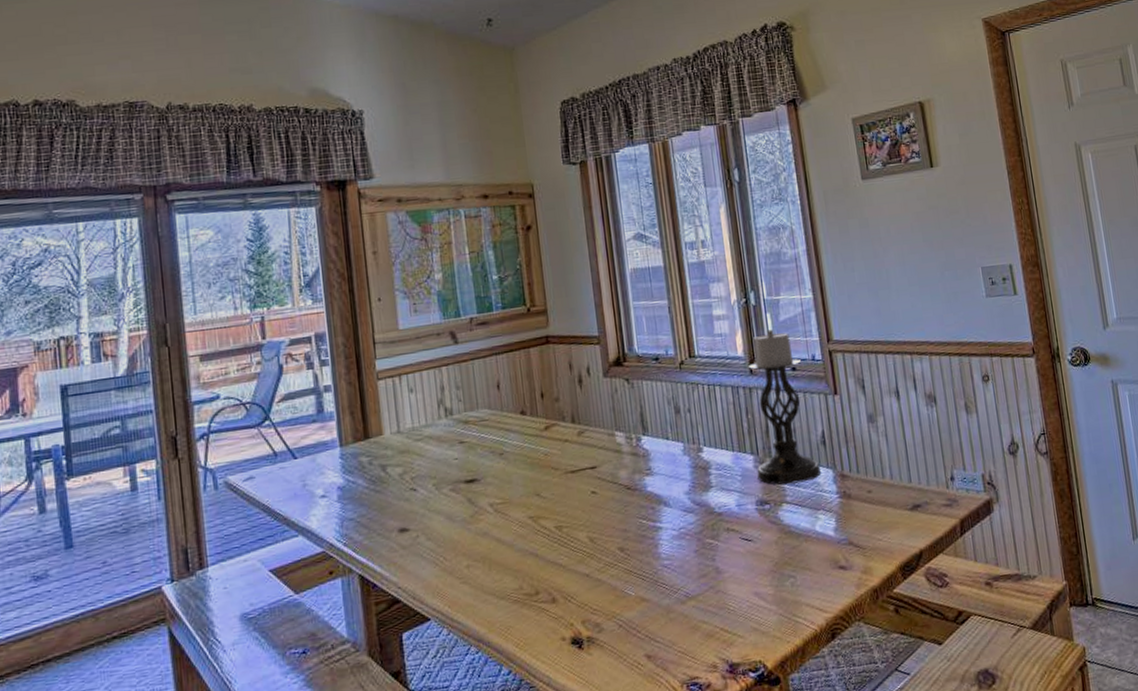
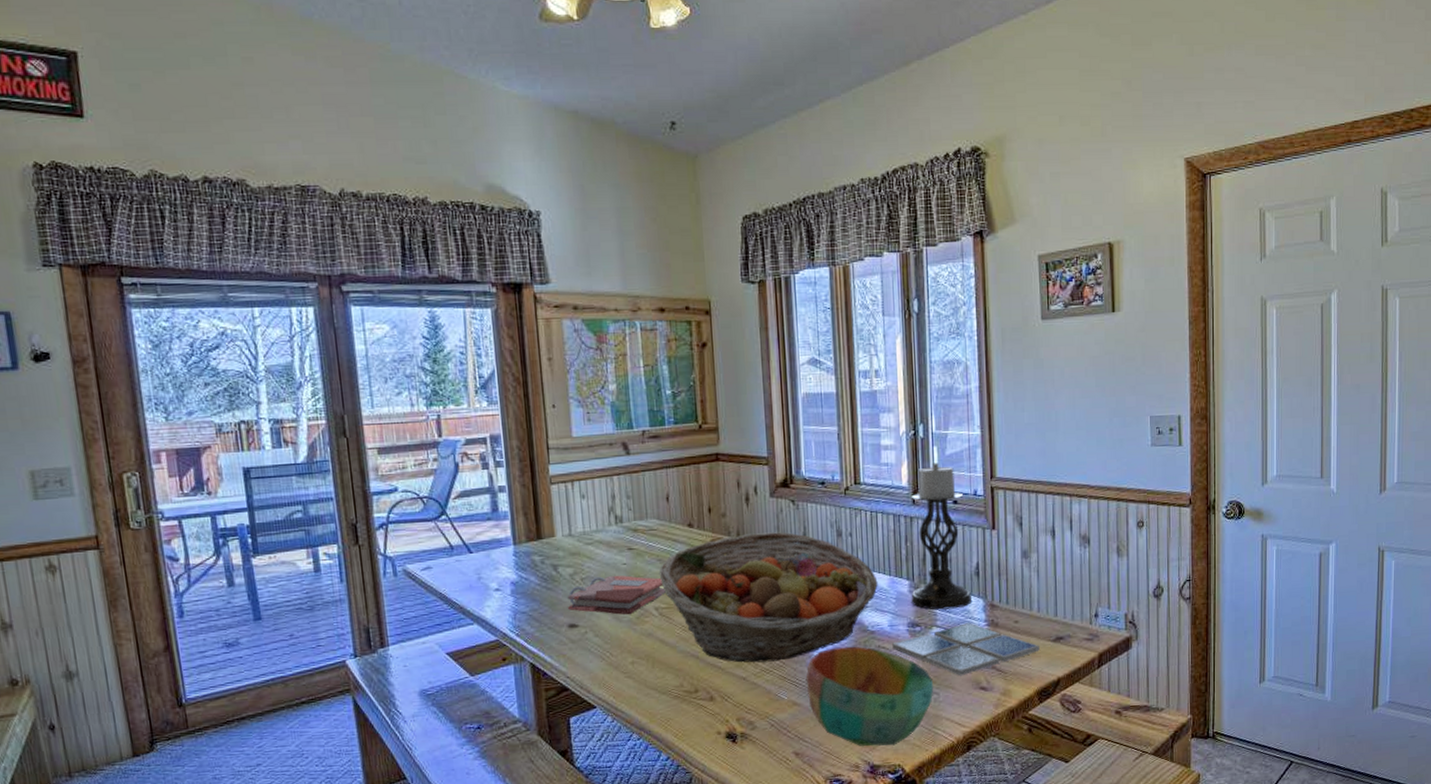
phonebook: none [397,471,500,515] -> present [567,575,666,615]
fruit basket: none [492,413,722,558] -> present [659,532,878,663]
bowl: none [652,531,790,643] -> present [805,646,934,746]
drink coaster: none [742,496,897,556] -> present [892,623,1040,676]

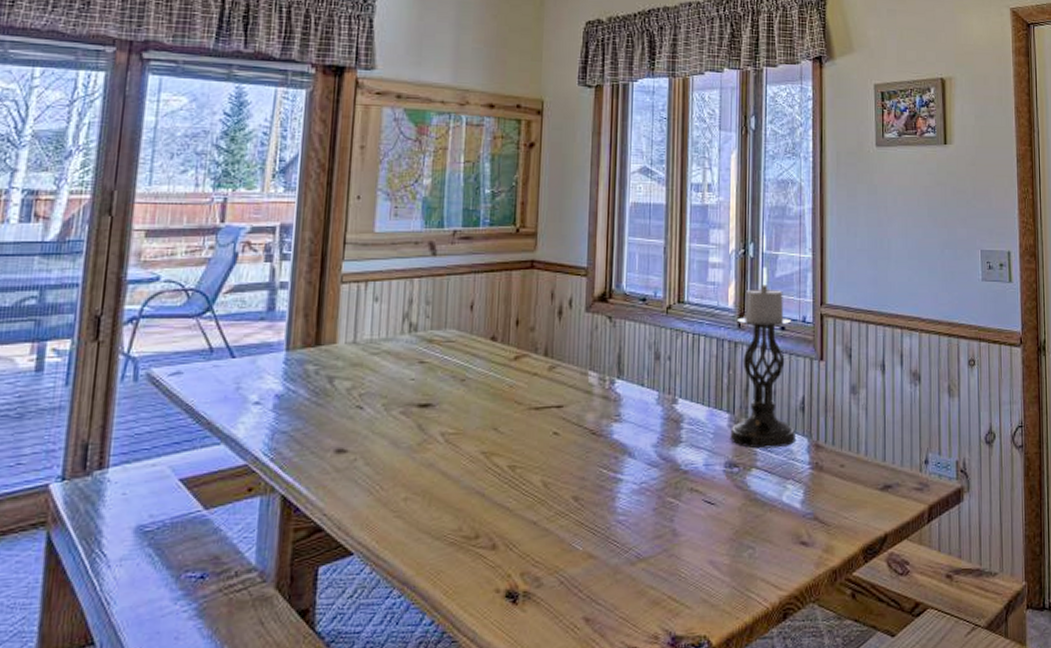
phonebook: present [567,575,666,615] -> none [337,392,456,441]
fruit basket: present [659,532,878,663] -> none [450,351,695,504]
bowl: present [805,646,934,746] -> none [605,488,750,612]
drink coaster: present [892,623,1040,676] -> none [706,465,866,528]

